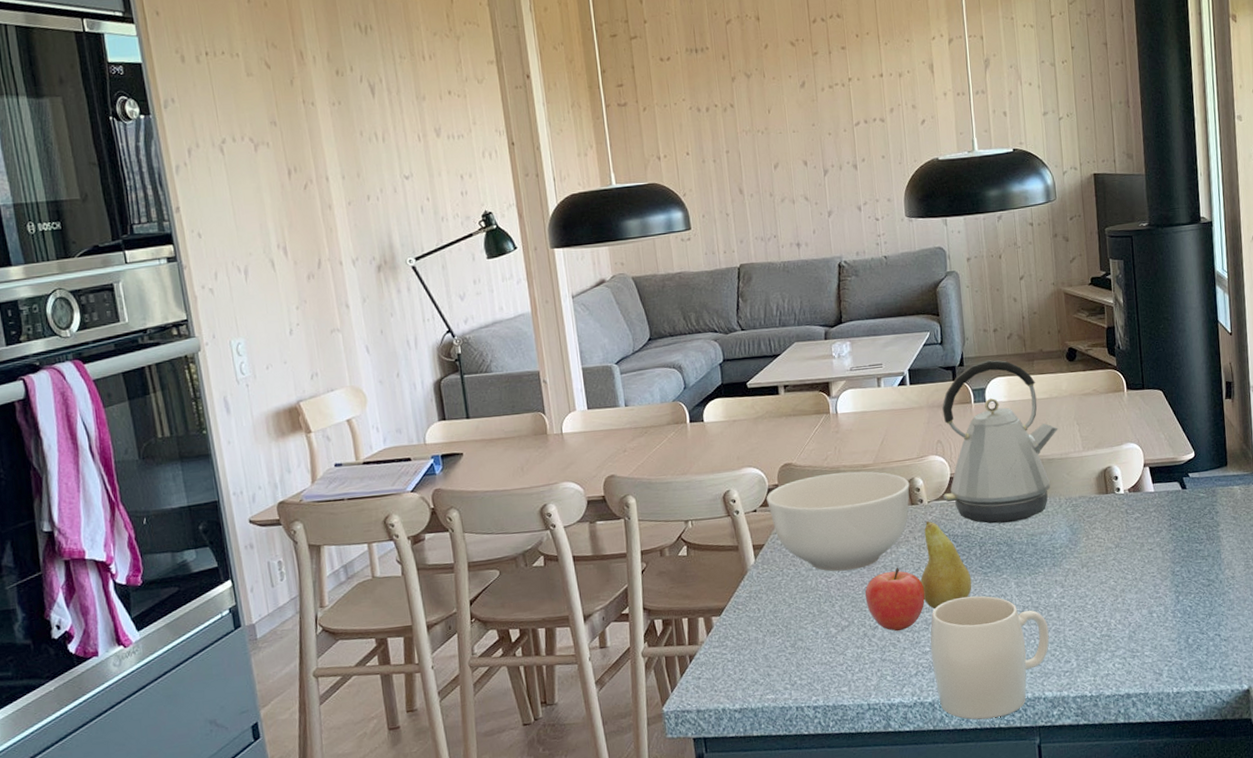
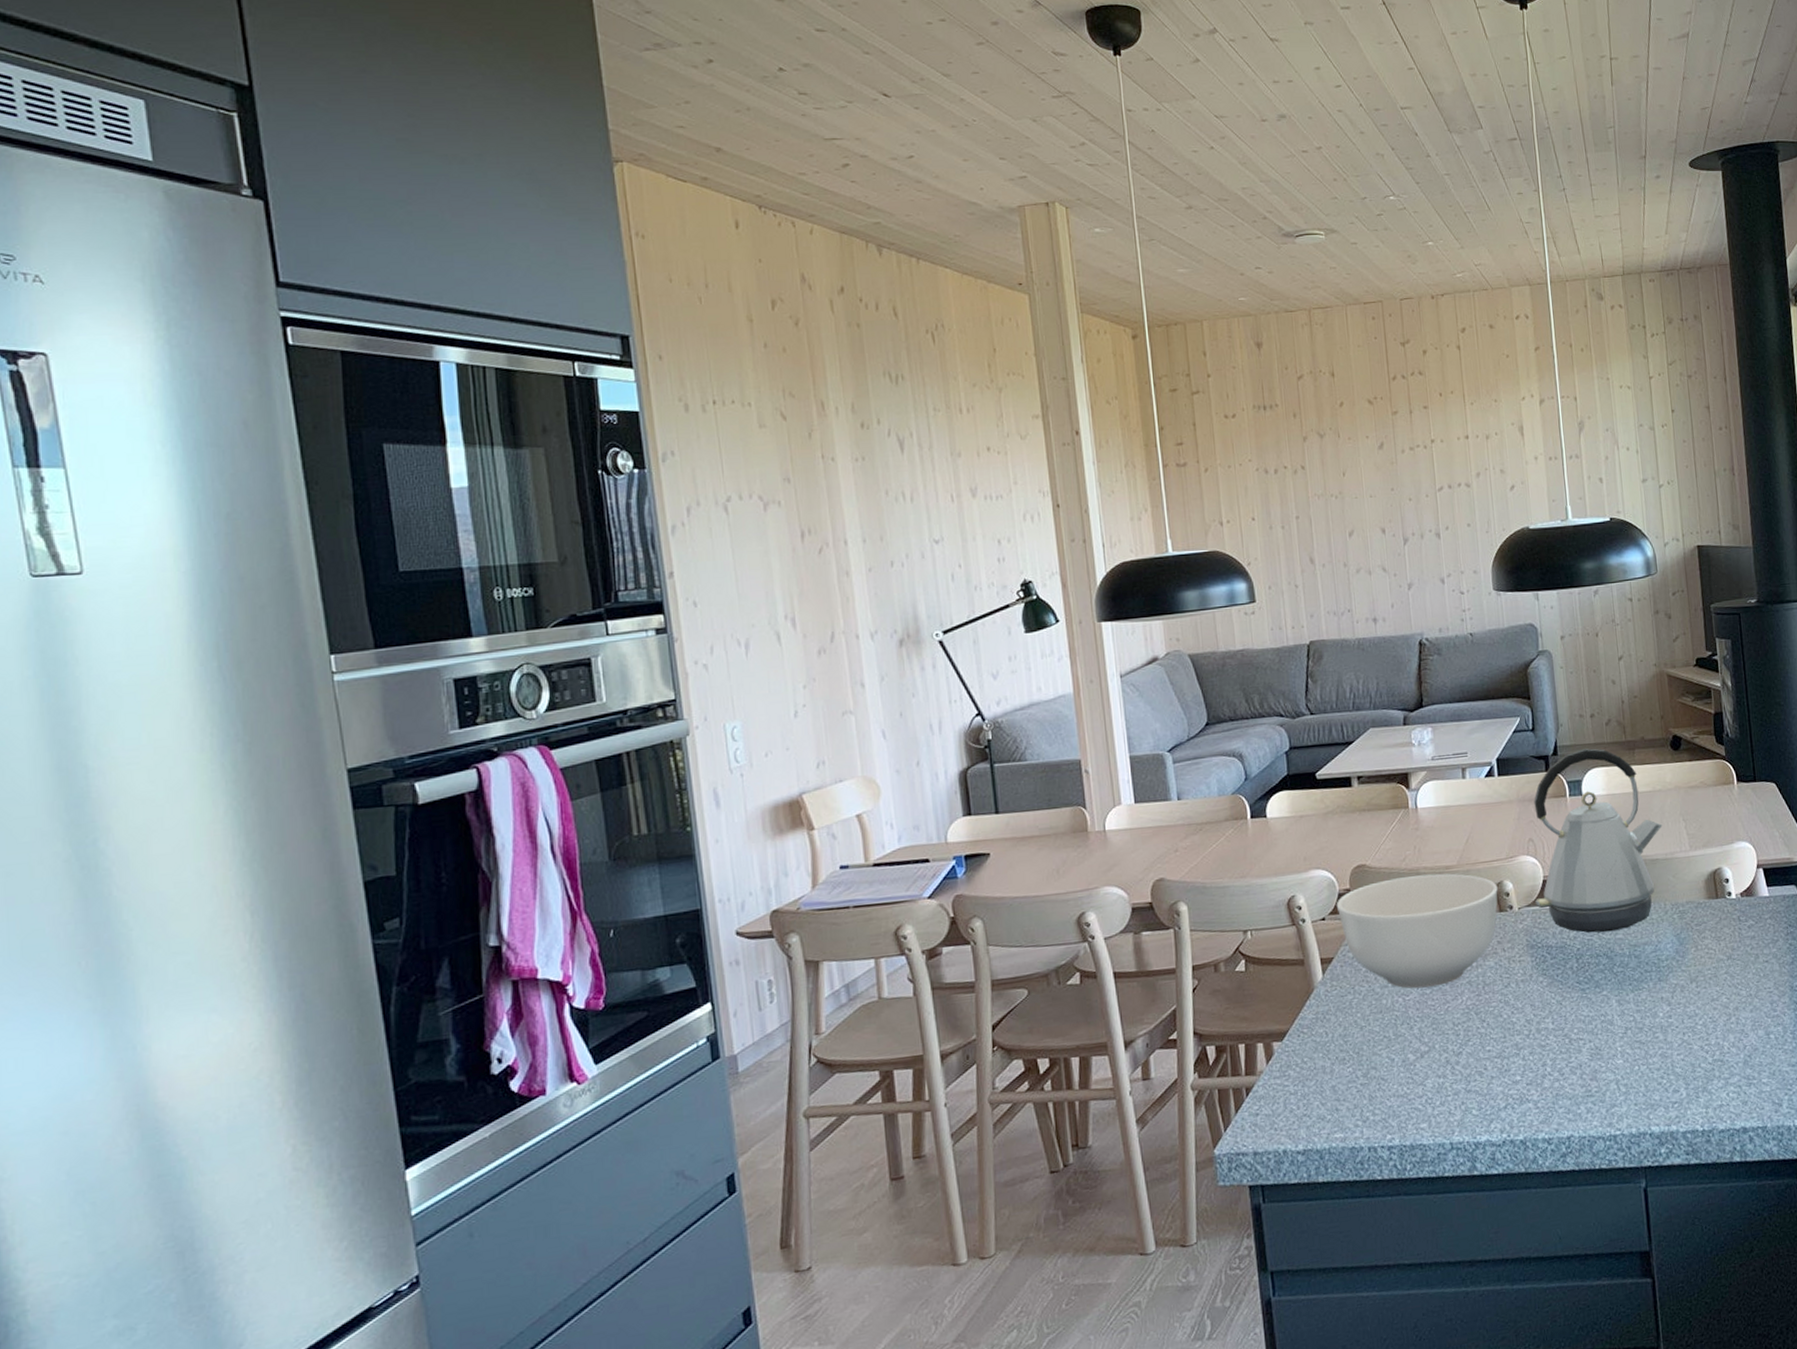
fruit: present [864,568,926,632] -> none [1447,984,1516,1058]
fruit: present [920,521,972,609] -> none [1510,930,1568,1032]
mug: present [930,595,1050,720] -> none [1521,1015,1656,1161]

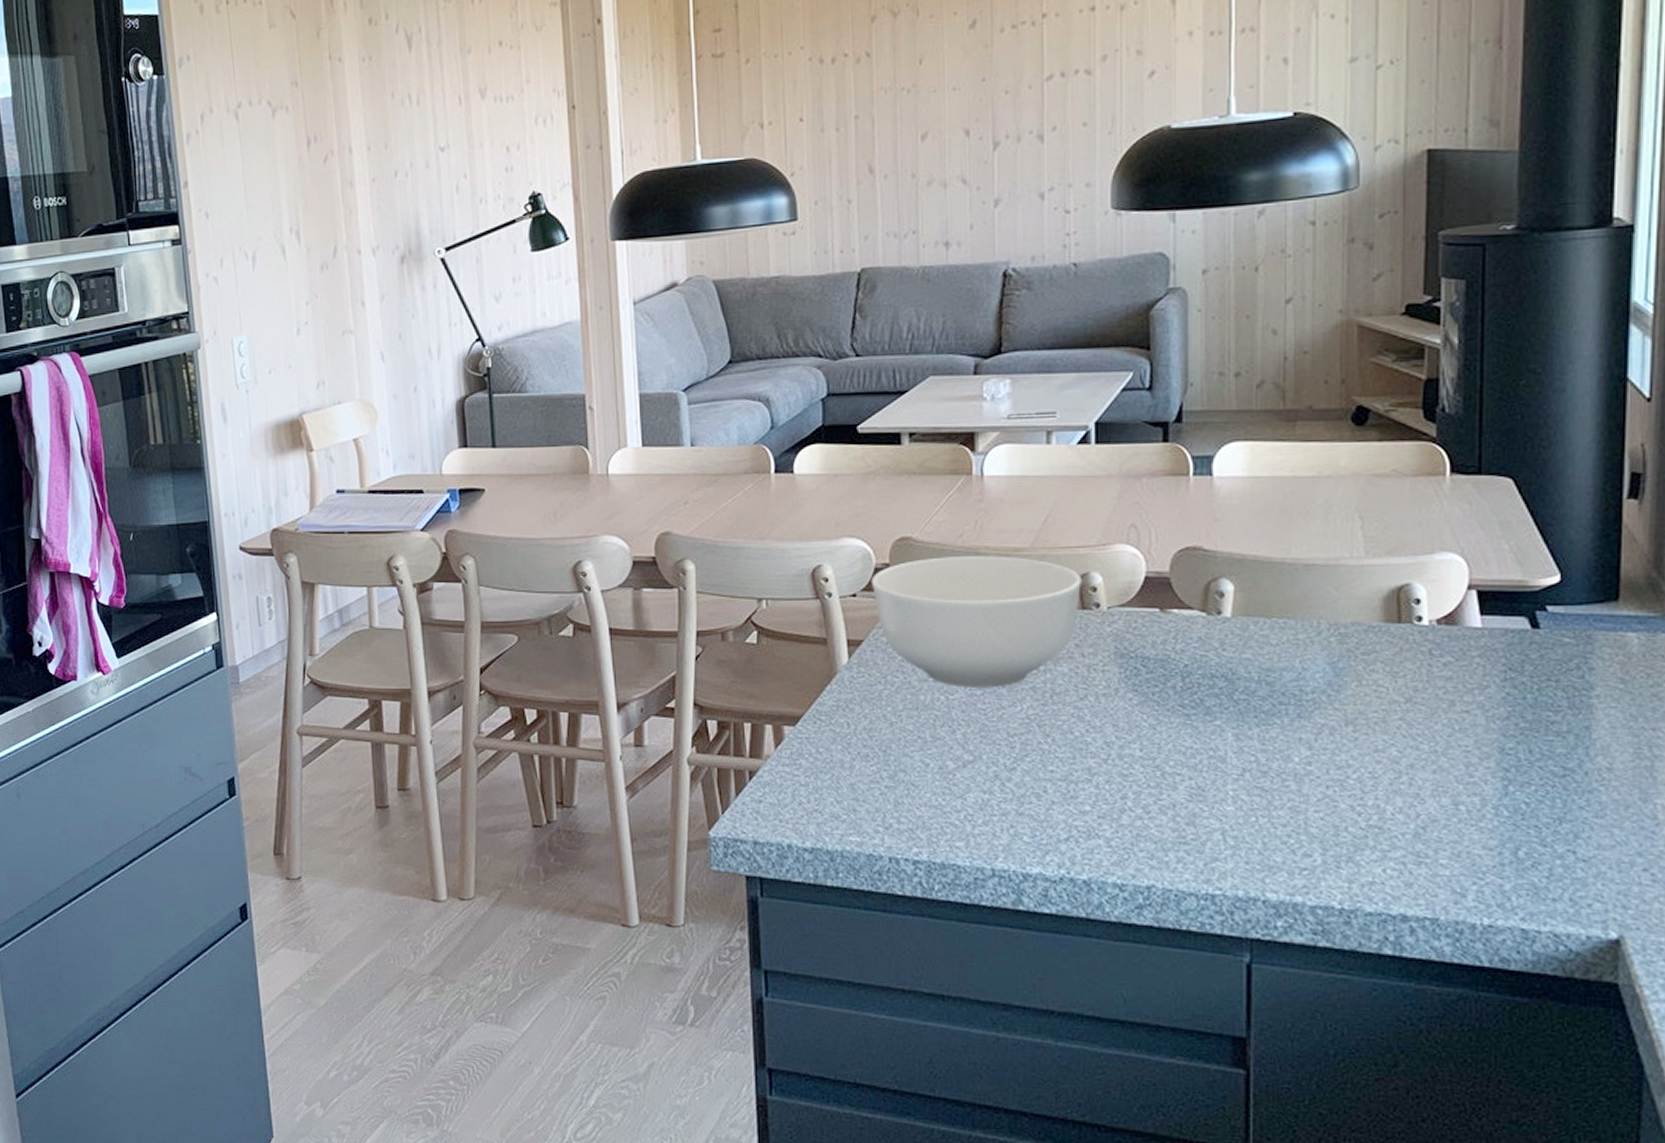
kettle: present [1534,748,1663,933] -> none [1132,416,1327,649]

